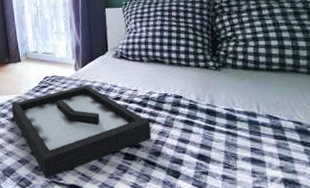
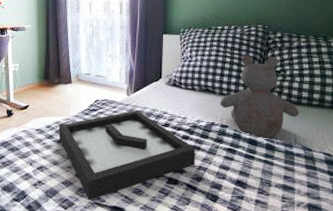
teddy bear: none [171,21,258,108] -> present [220,55,299,138]

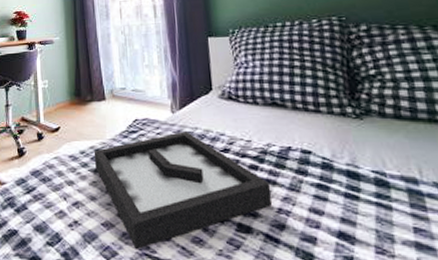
teddy bear: present [220,55,299,138] -> none [294,55,418,169]

